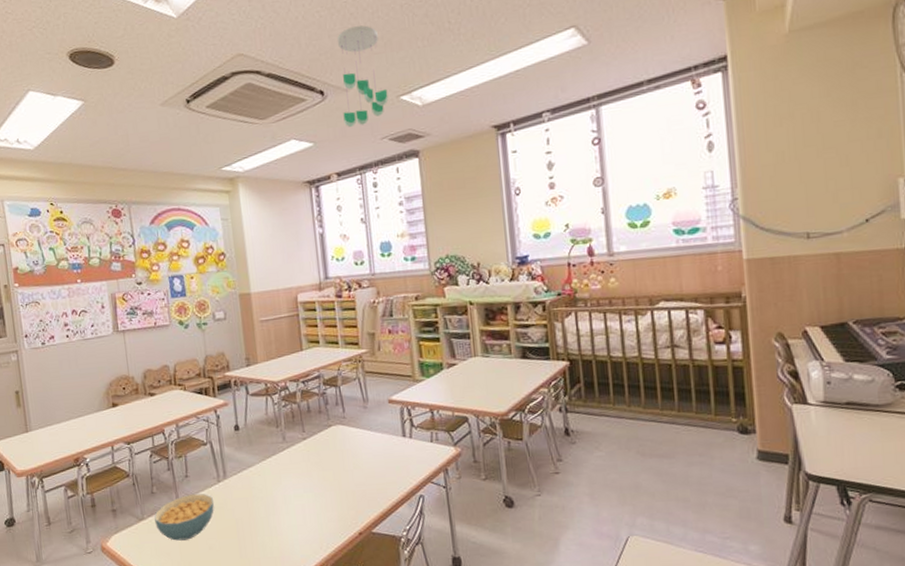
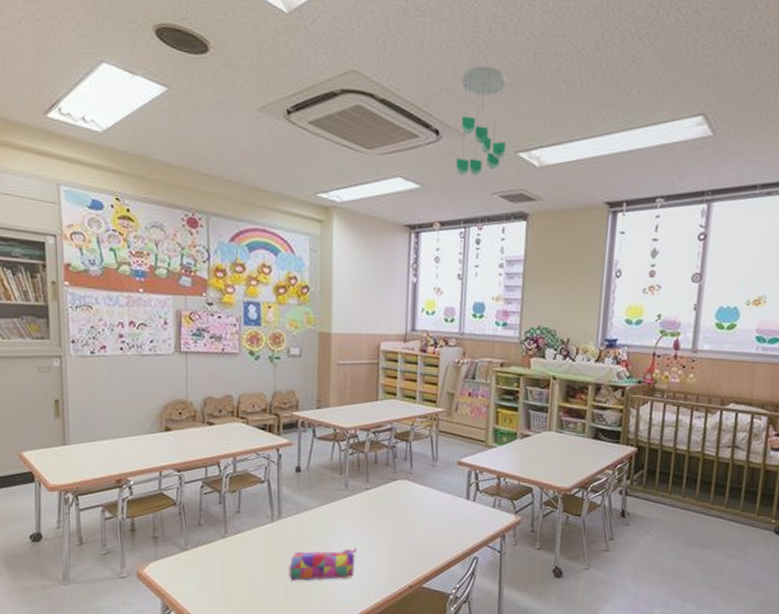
cereal bowl: present [154,494,214,541] -> none [199,531,264,575]
pencil case: none [240,499,303,539] -> present [289,547,358,581]

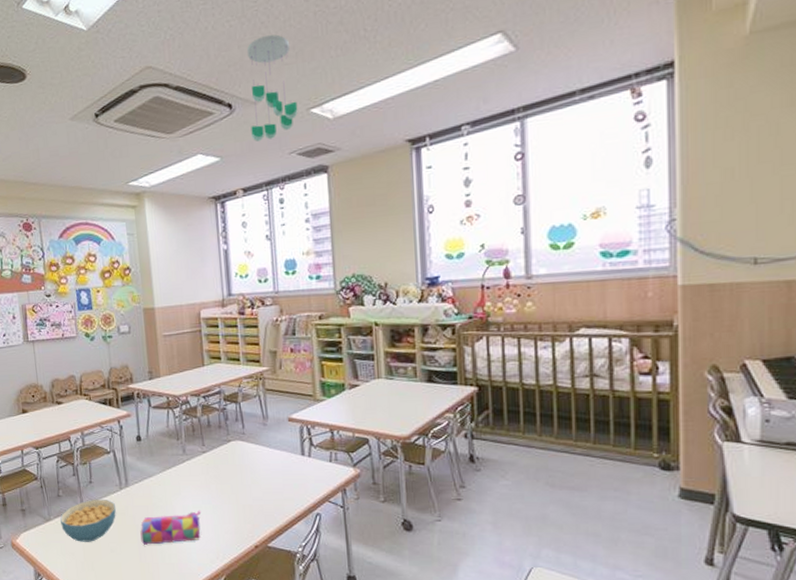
cereal bowl: none [199,531,264,575] -> present [60,500,116,542]

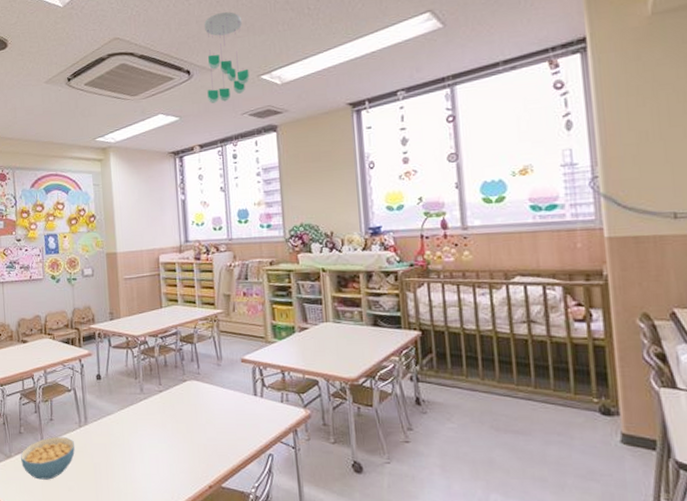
pencil case: present [140,510,202,545] -> none [97,449,157,483]

